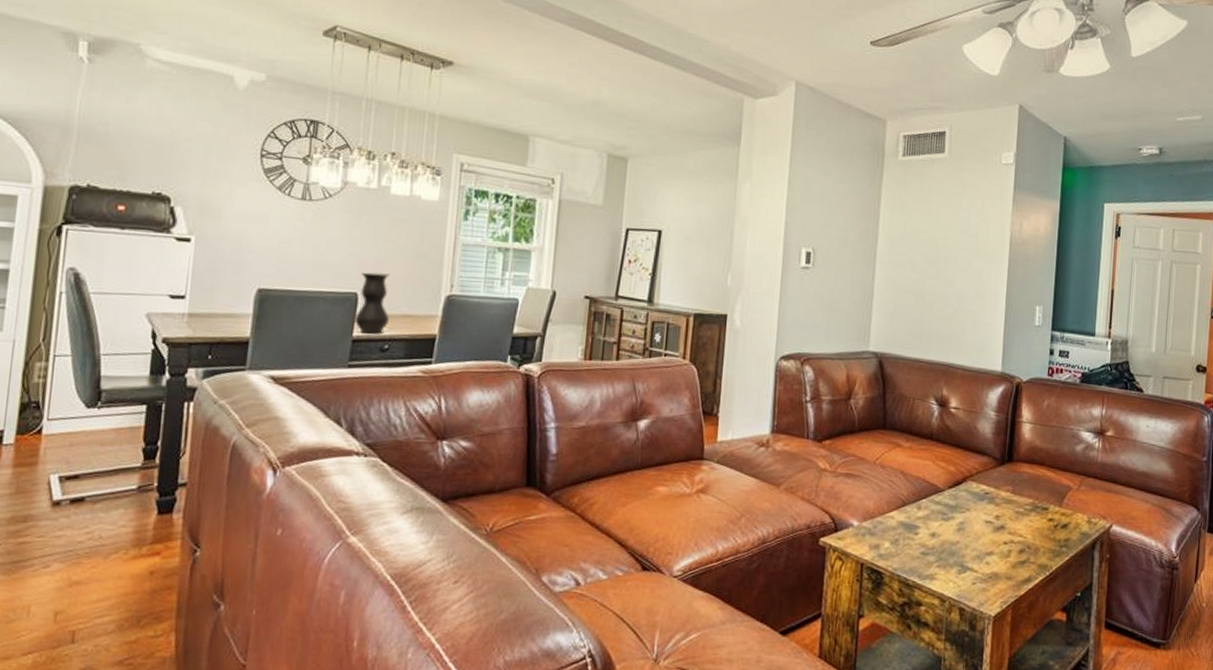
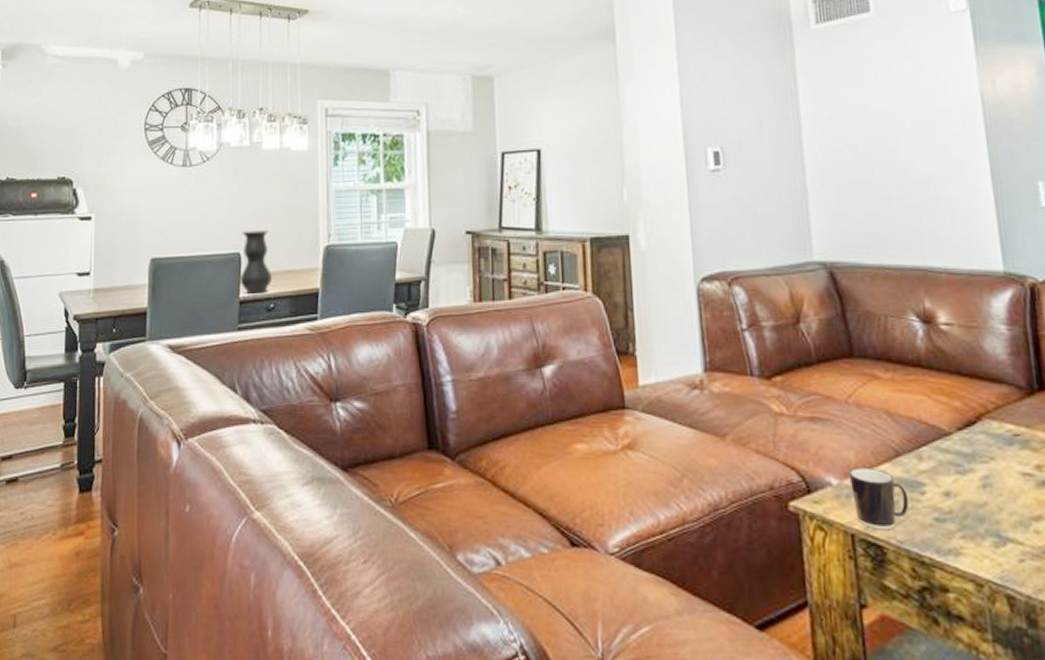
mug: none [866,514,906,561] -> present [848,468,909,530]

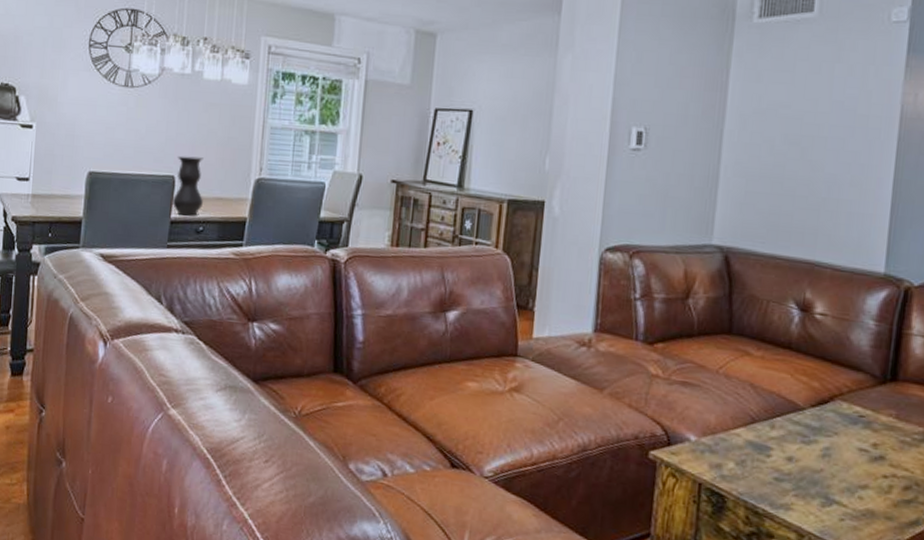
mug: present [848,468,909,530] -> none [706,429,755,483]

